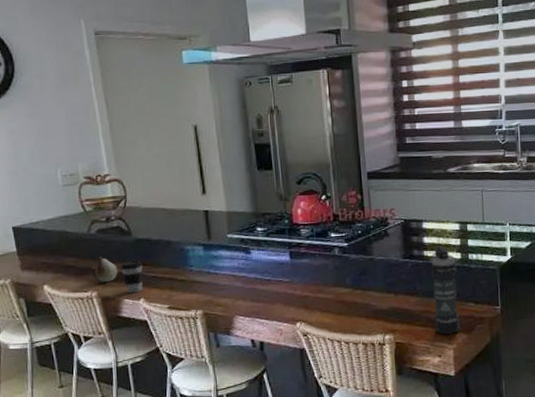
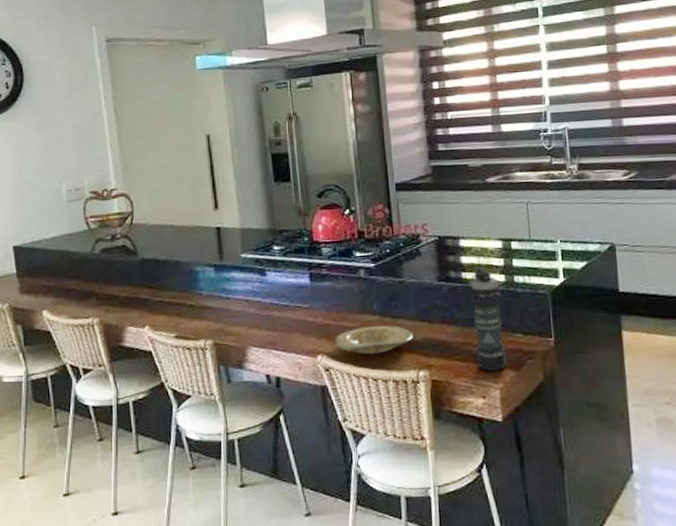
fruit: present [95,256,118,283] -> none [98,278,122,308]
coffee cup: present [120,260,143,293] -> none [124,282,149,320]
plate: none [312,297,381,322] -> present [335,326,414,355]

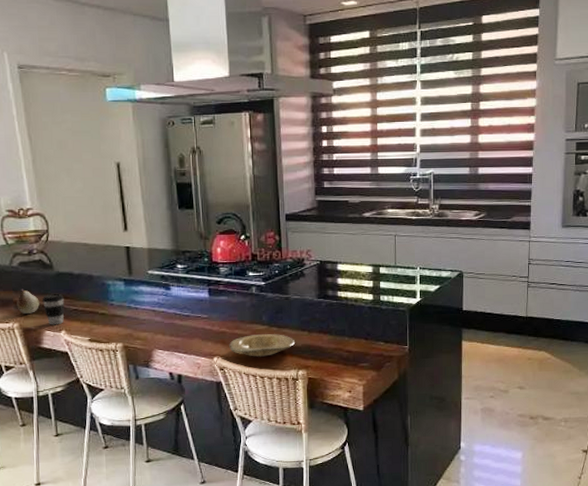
fruit: none [98,278,122,308] -> present [17,288,39,315]
coffee cup: none [124,282,149,320] -> present [42,293,65,325]
smoke grenade: present [468,266,506,371] -> none [343,287,369,371]

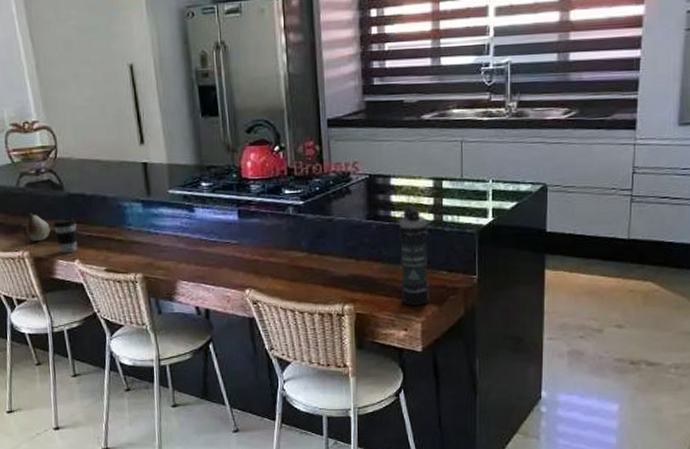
plate: present [229,334,296,357] -> none [263,262,341,289]
smoke grenade: none [343,287,369,371] -> present [397,205,430,306]

